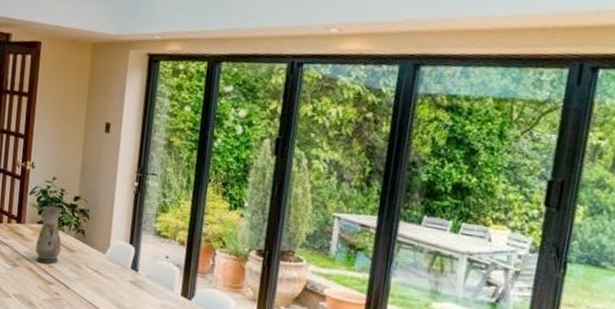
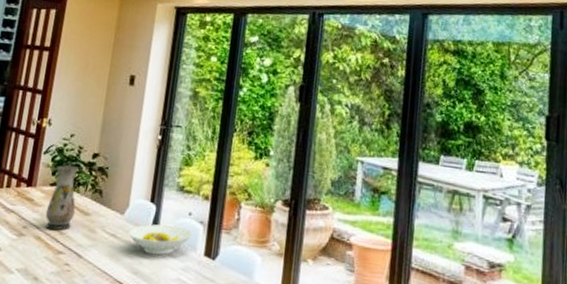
bowl: none [110,264,170,292] -> present [128,224,193,255]

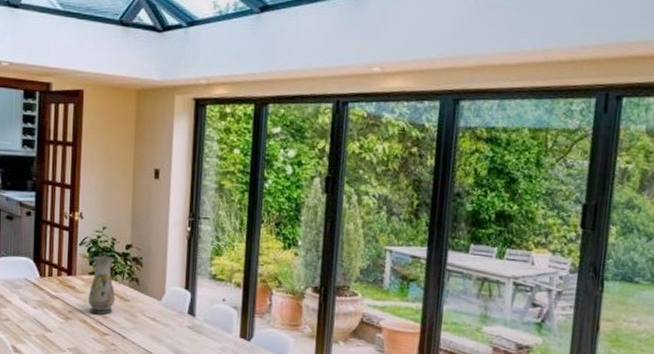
bowl: present [128,224,193,255] -> none [167,309,228,337]

